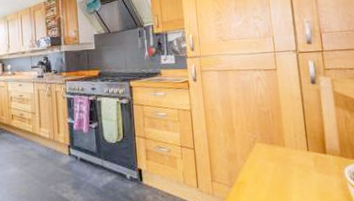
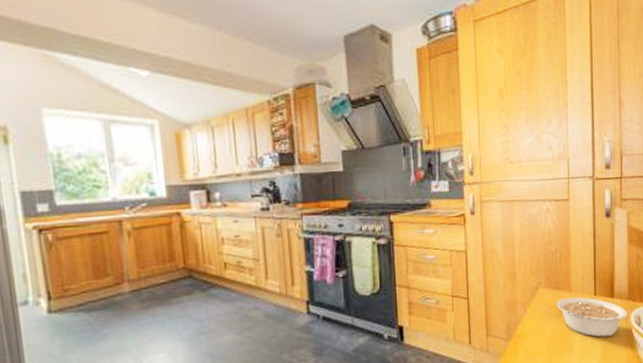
legume: none [272,151,343,189] -> present [556,297,629,337]

